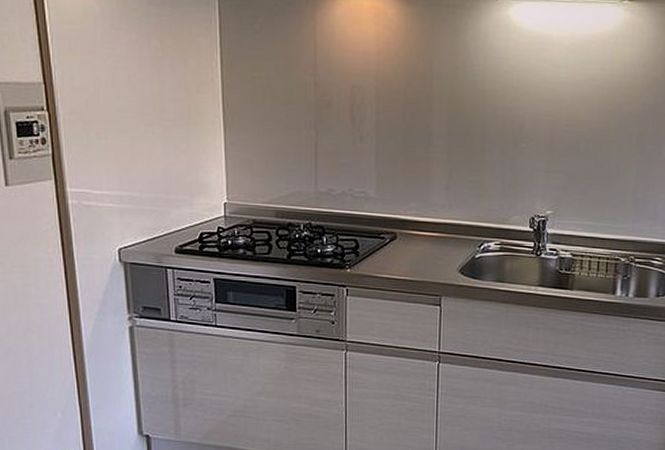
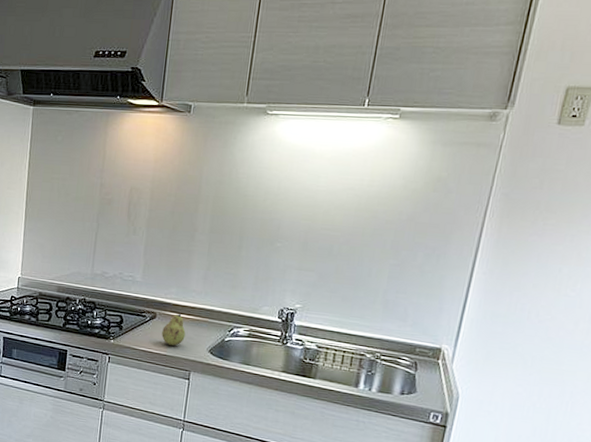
fruit: none [405,230,432,269] -> present [161,312,186,346]

